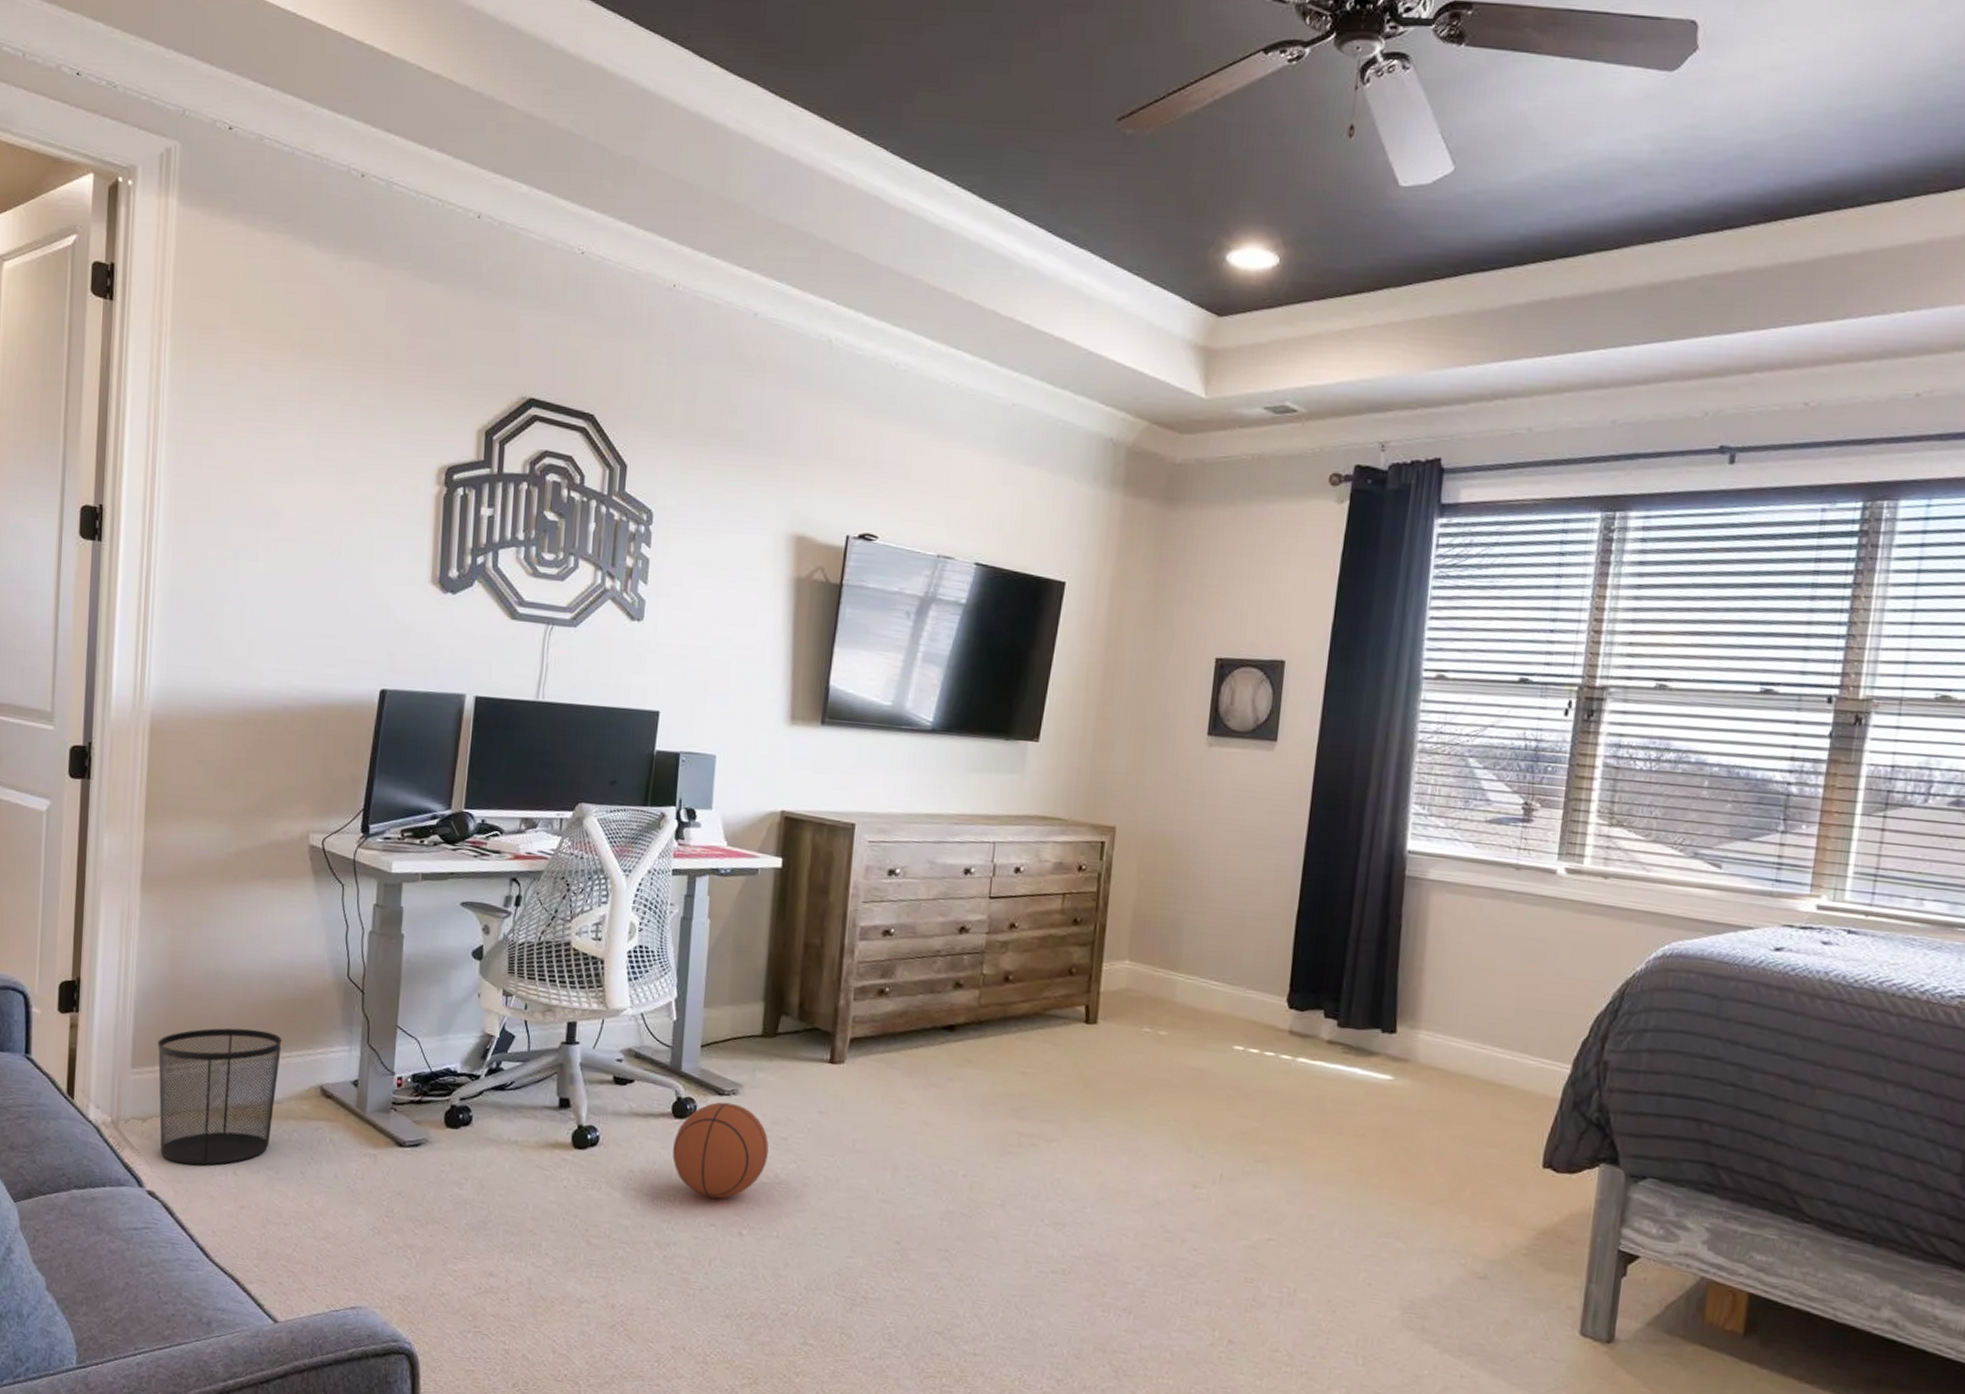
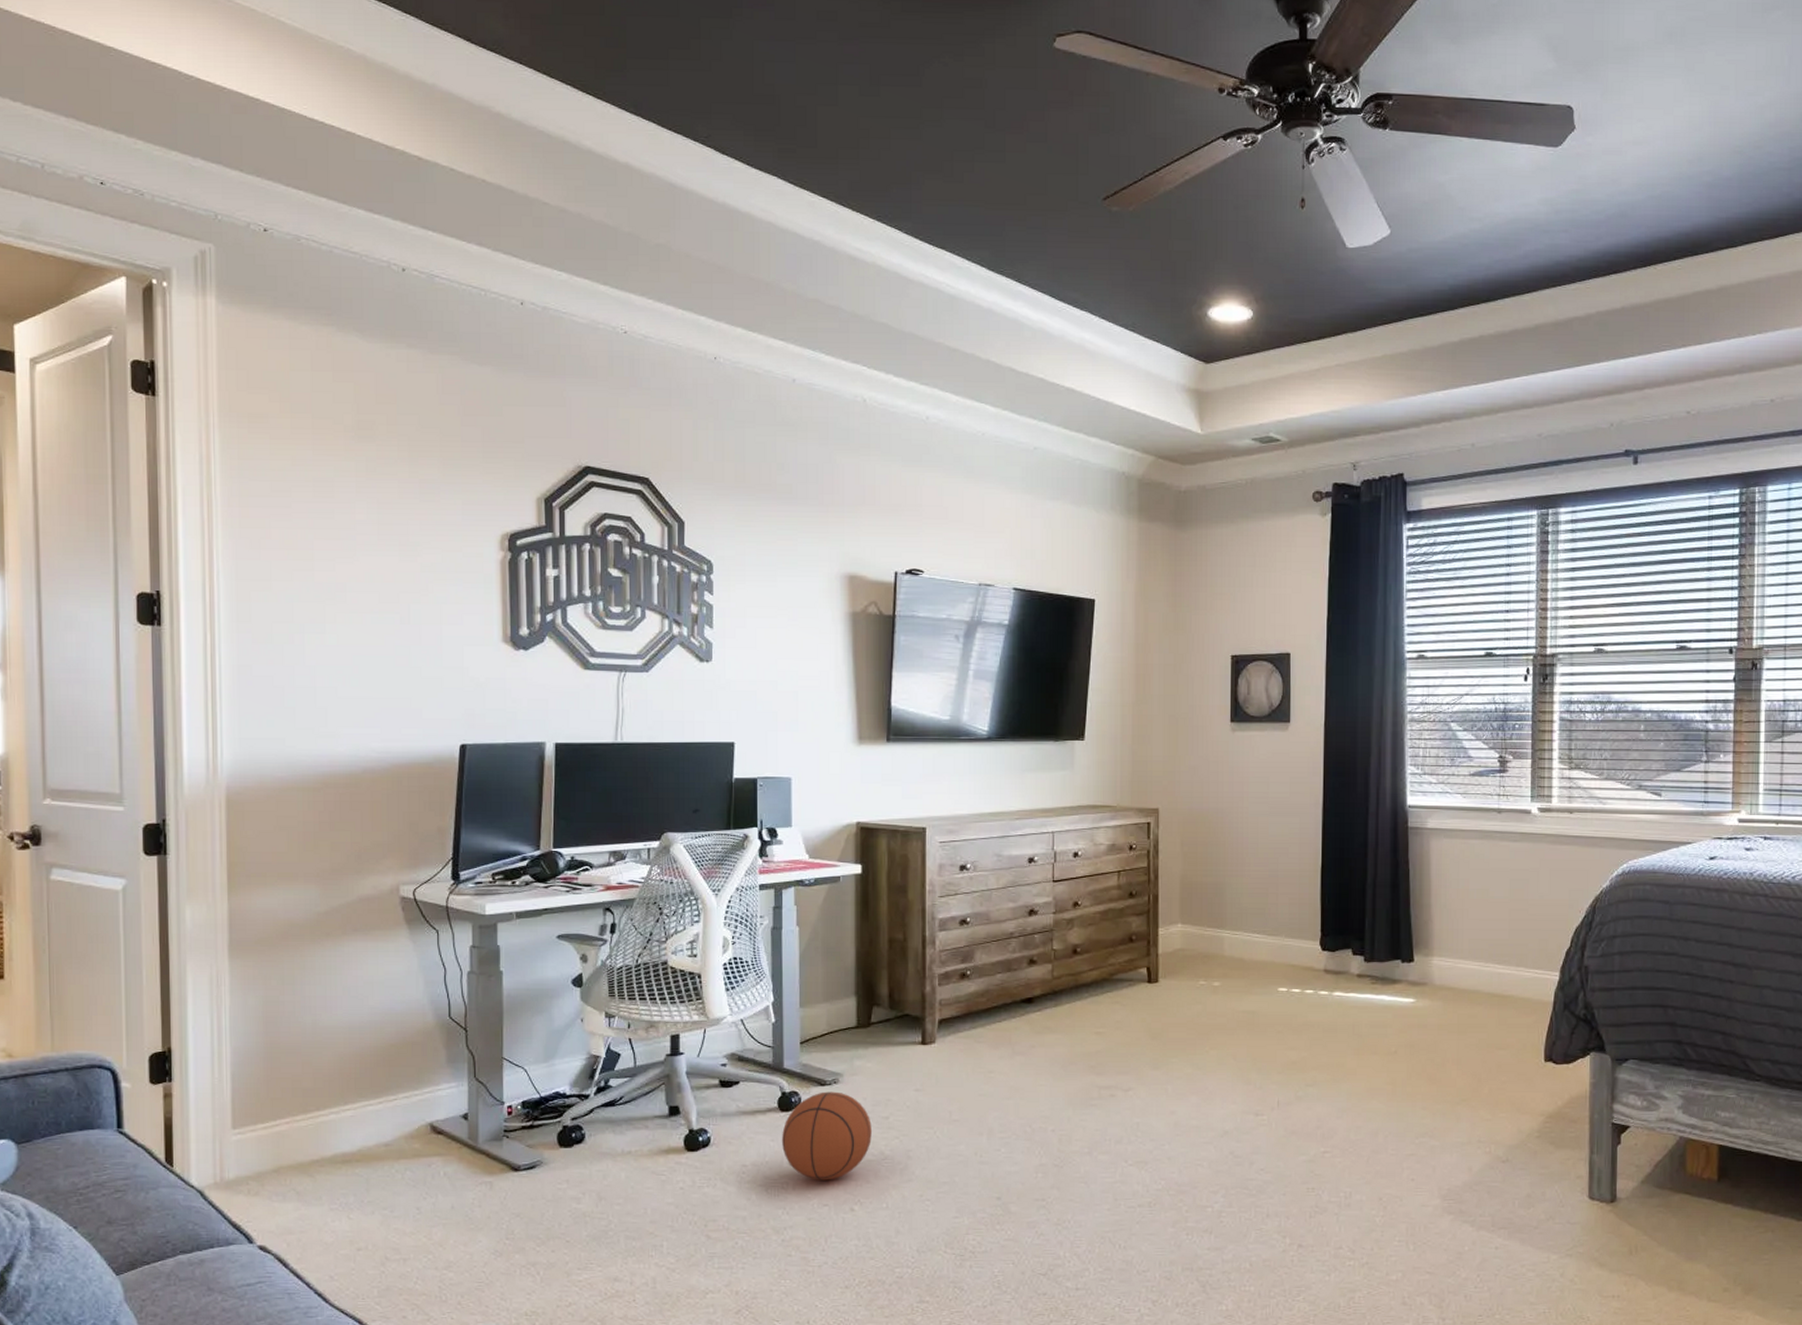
waste bin: present [157,1028,282,1166] -> none [258,1077,387,1216]

